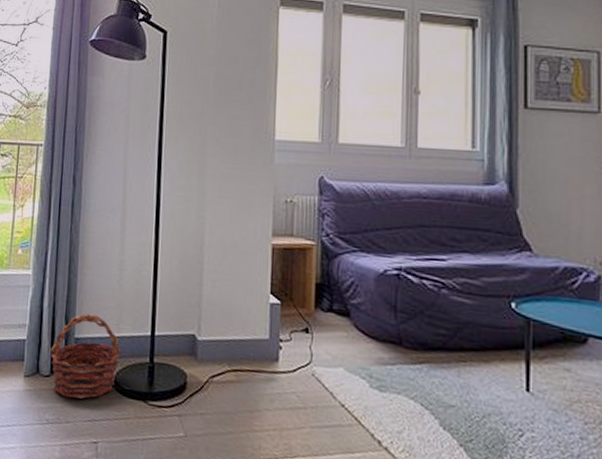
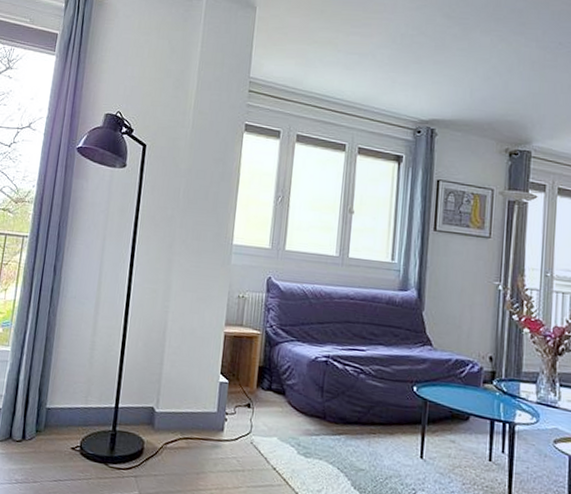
basket: present [50,314,121,400] -> none [23,387,88,462]

